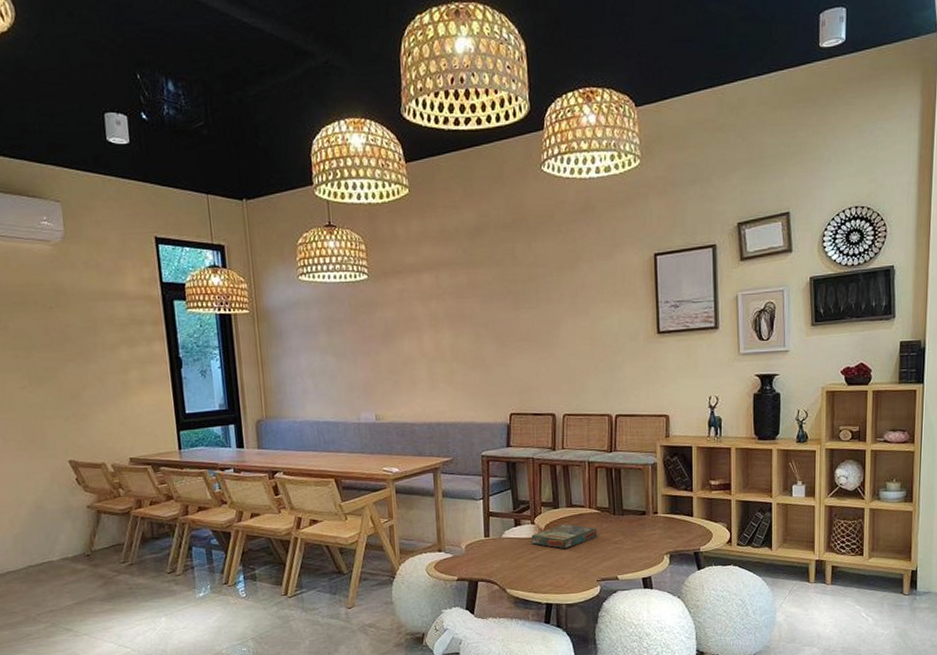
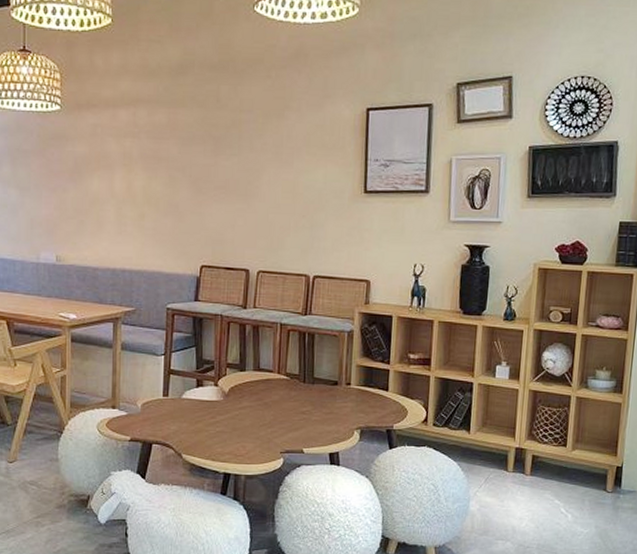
board game: present [531,523,597,549] -> none [213,388,284,416]

